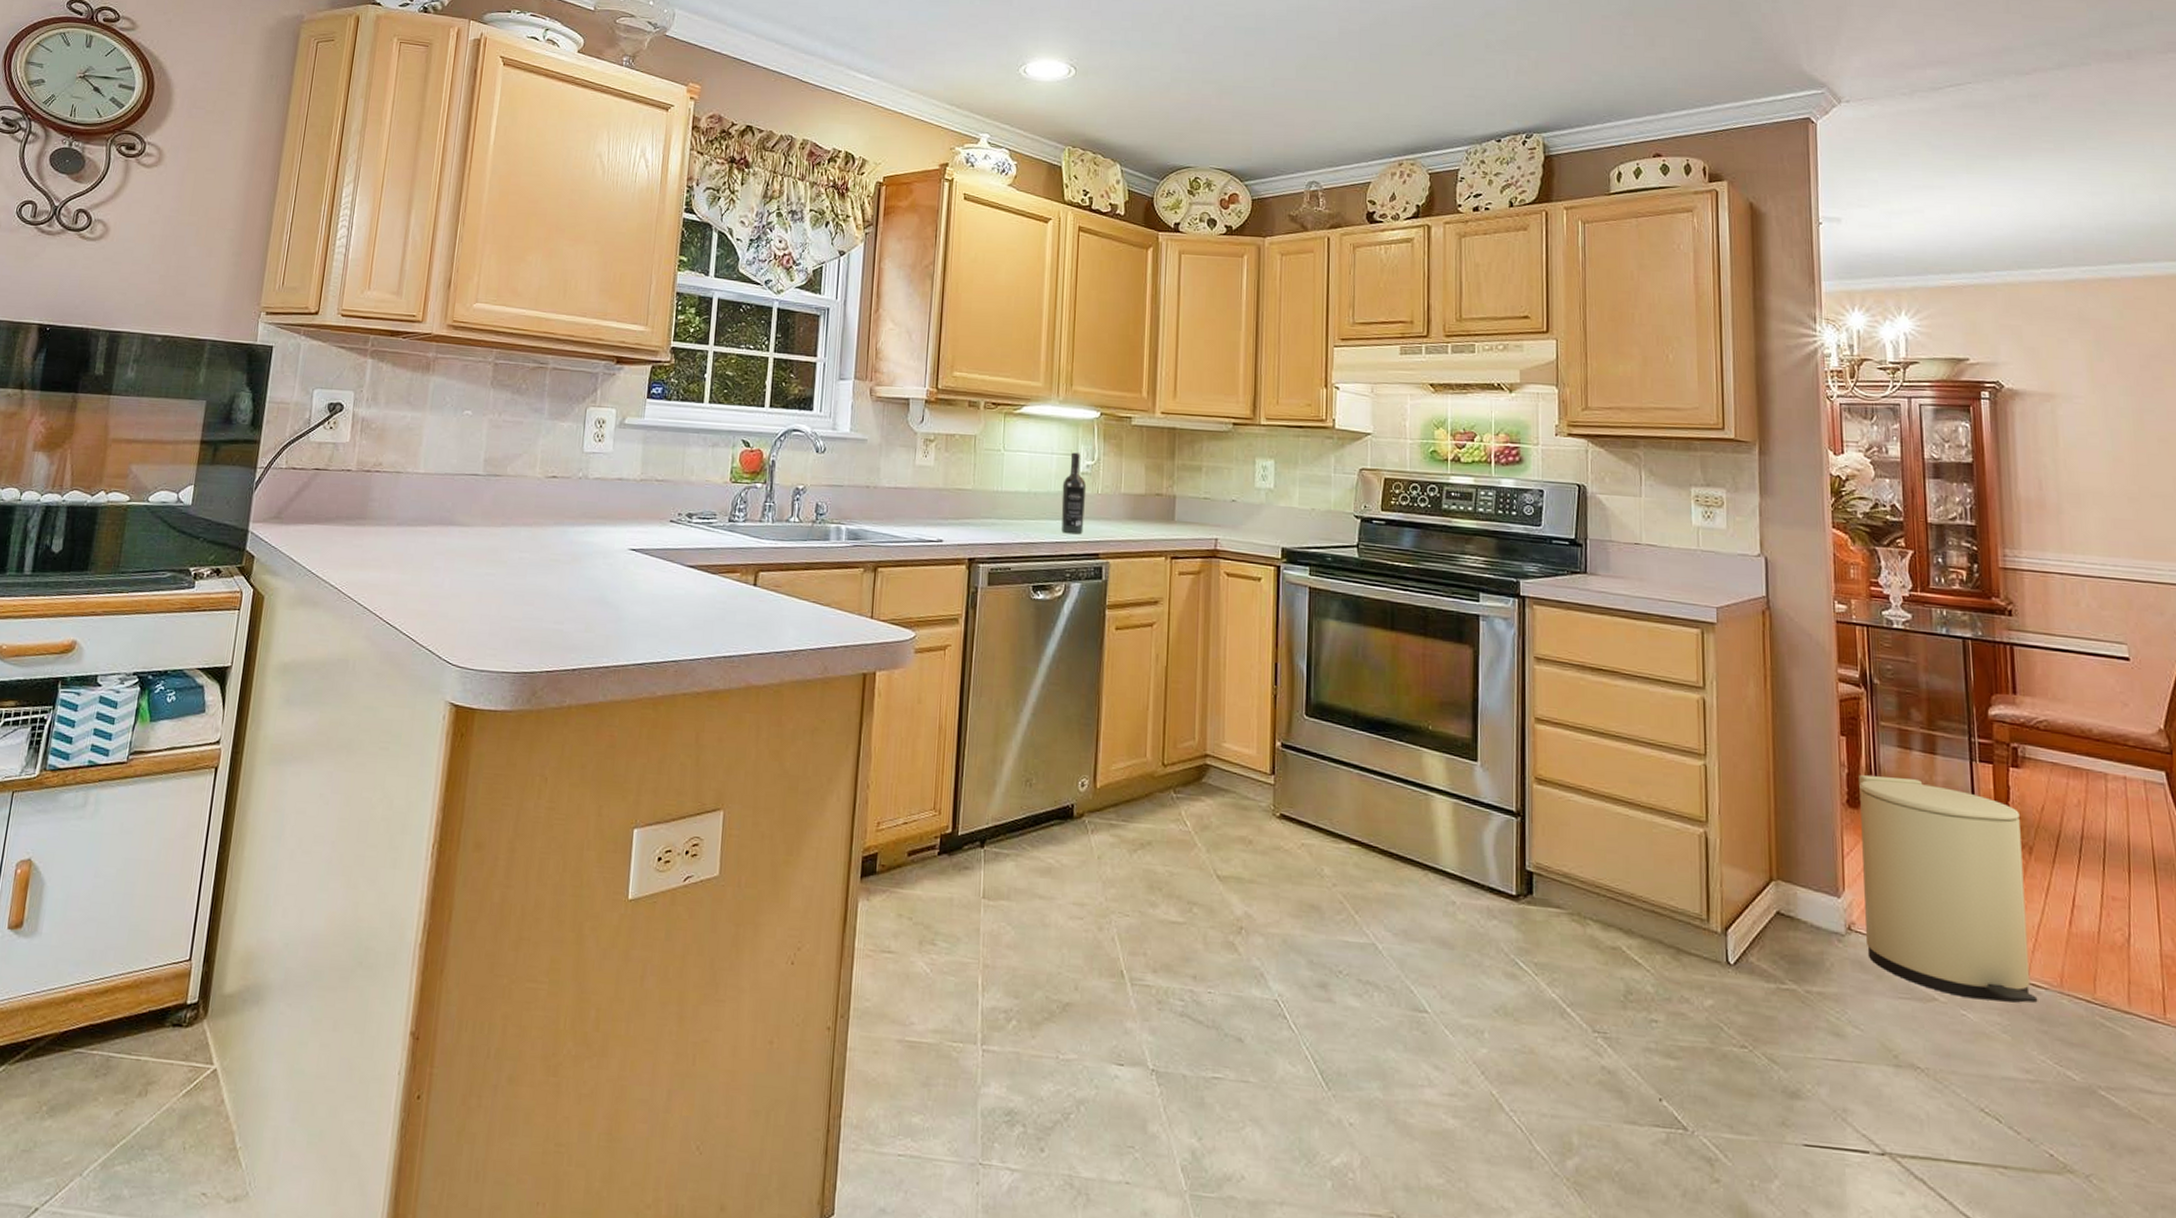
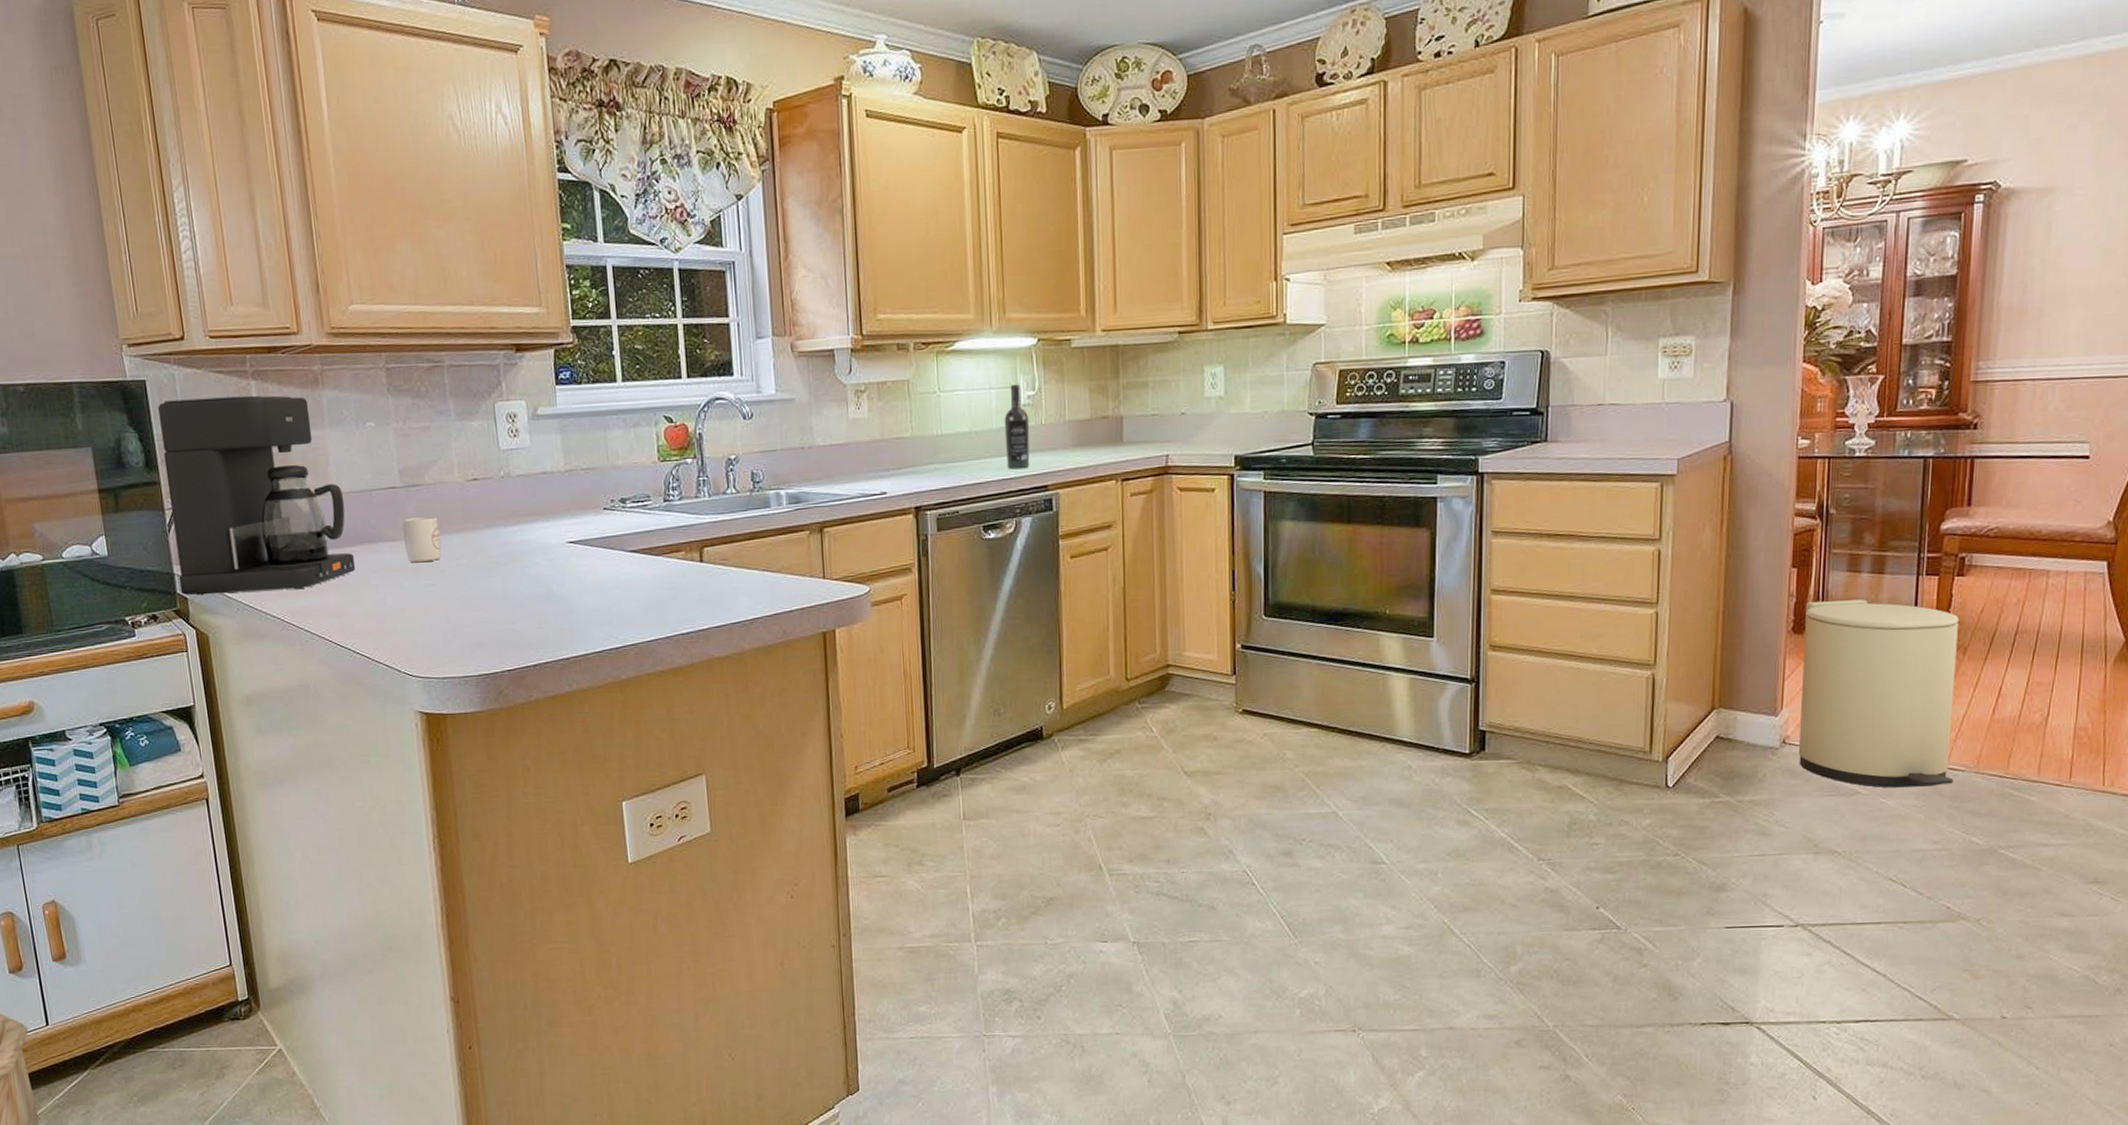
coffee maker: none [250,367,428,562] -> present [157,395,355,596]
mug: none [473,505,511,551] -> present [402,516,442,563]

